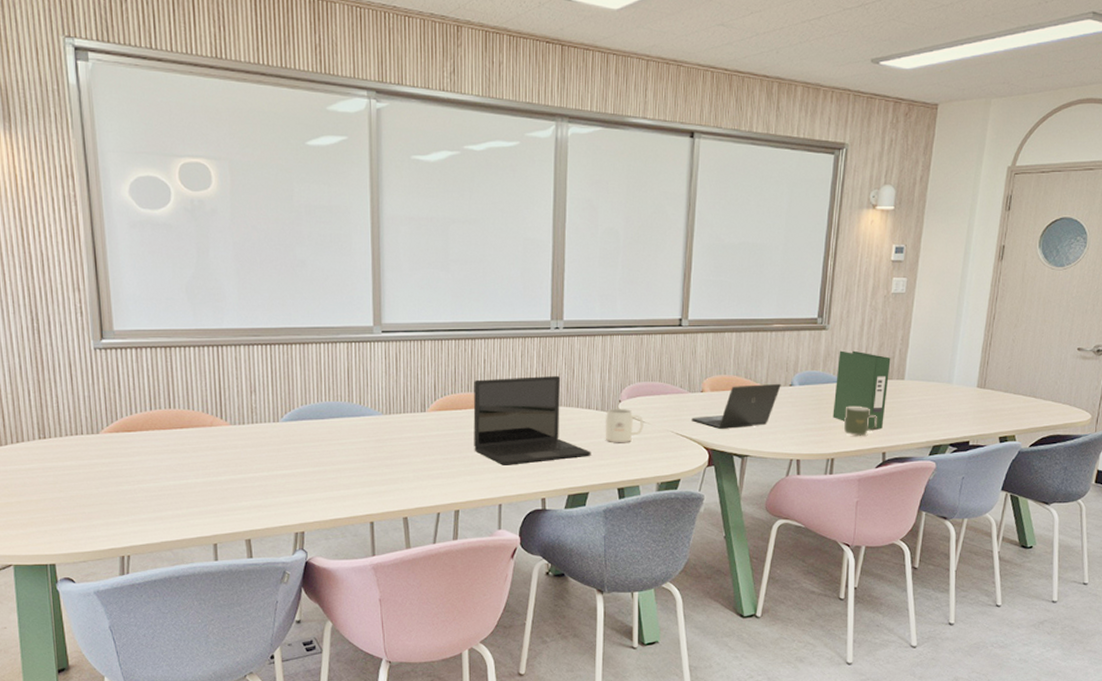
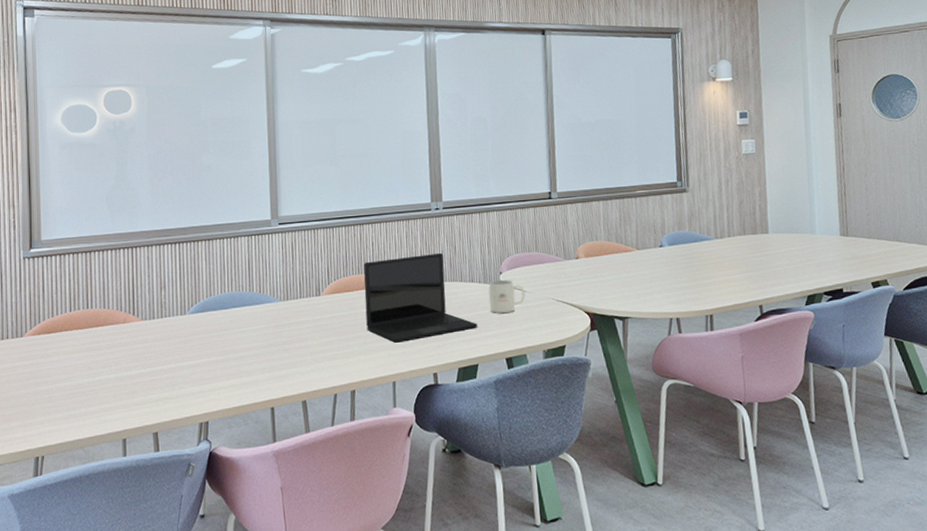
laptop: present [692,383,781,429] -> none [570,245,652,293]
binder: present [832,350,891,430] -> none [702,209,756,283]
mug: present [844,406,878,436] -> none [716,261,750,291]

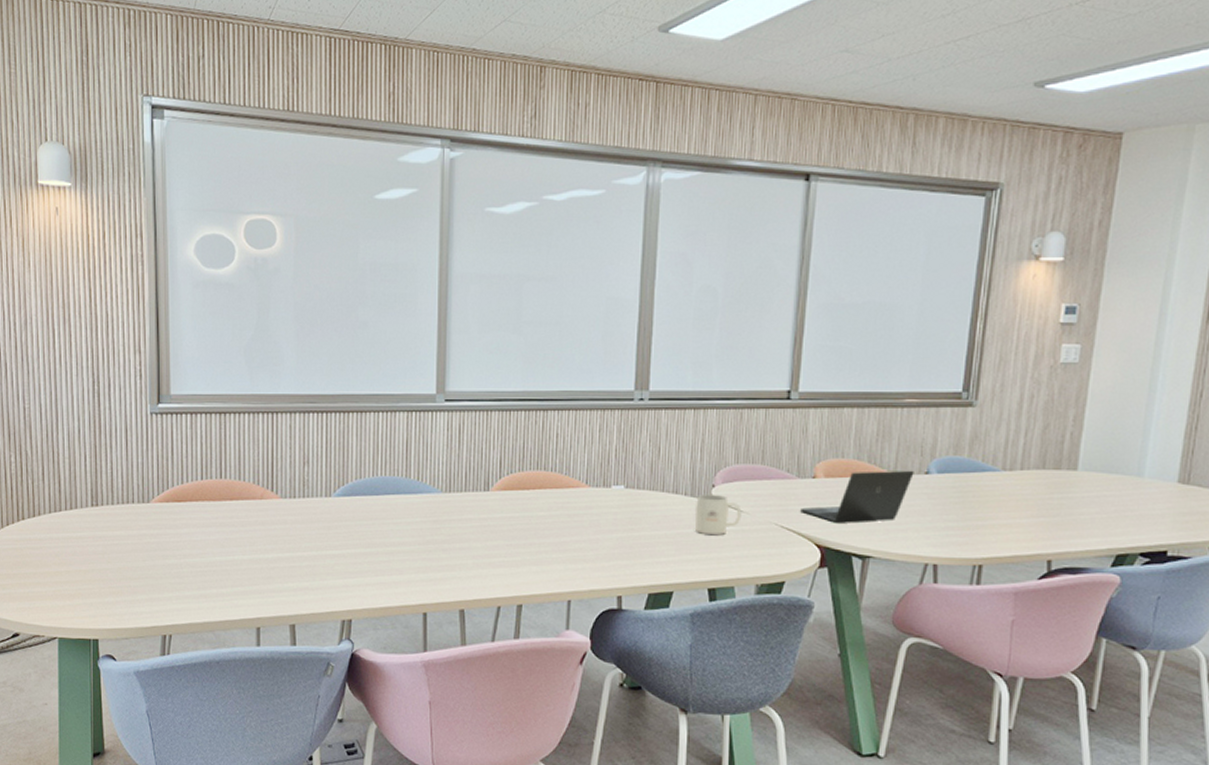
laptop: present [364,252,478,343] -> none [542,453,678,556]
laptop: none [570,245,652,293] -> present [800,470,914,523]

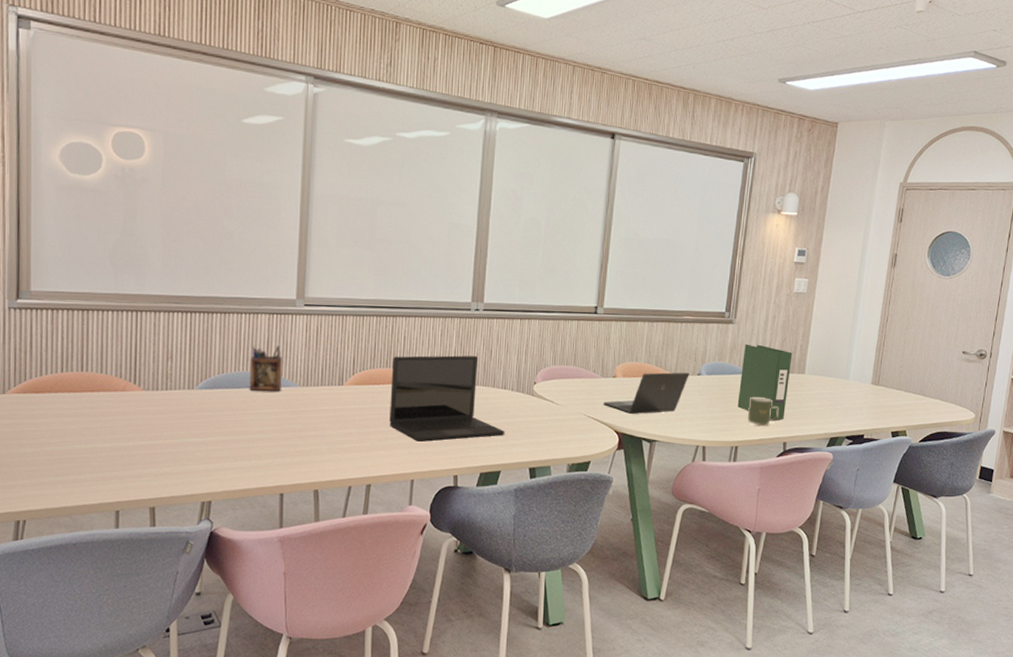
desk organizer: none [388,447,424,499] -> present [249,345,283,392]
laptop: none [542,453,678,556] -> present [389,355,505,442]
mug: present [694,493,742,536] -> none [519,389,557,424]
binder: none [981,432,1059,532] -> present [737,344,793,420]
mug: none [996,500,1042,539] -> present [748,396,780,426]

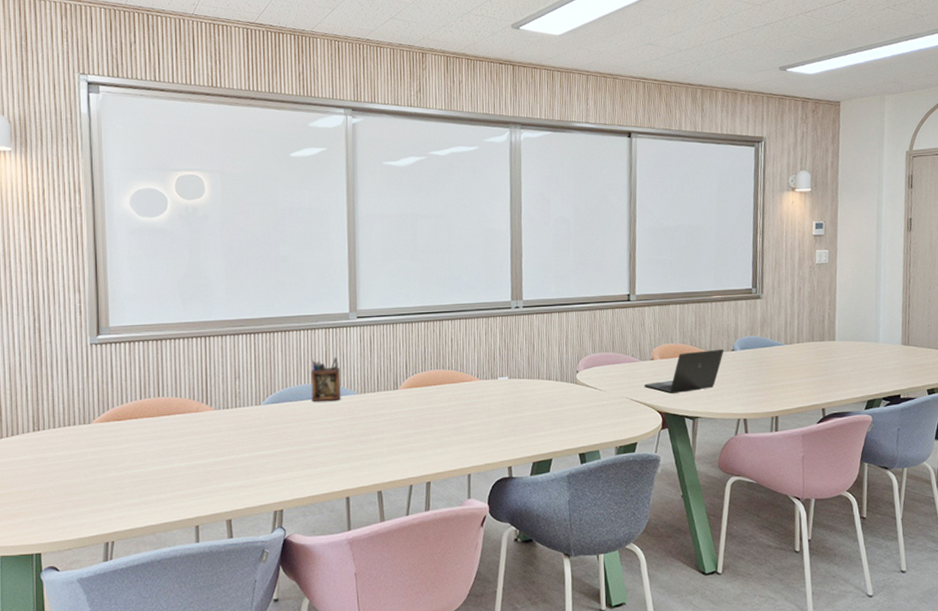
laptop: present [389,355,505,442] -> none [442,350,553,437]
binder: present [737,344,793,420] -> none [773,316,822,388]
mug: present [748,396,780,426] -> none [784,366,815,394]

